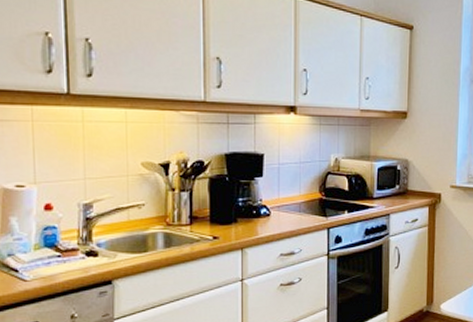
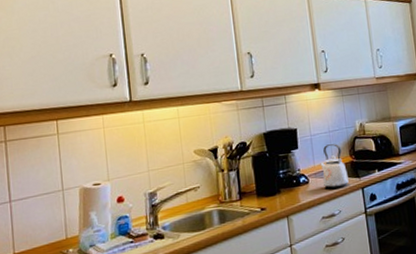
kettle: none [285,177,314,225] -> present [320,144,349,189]

